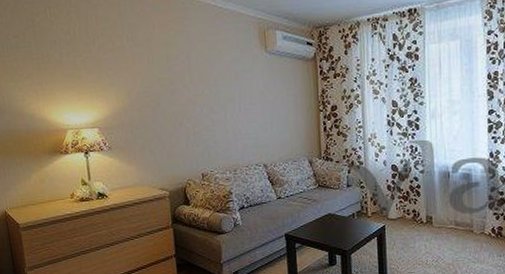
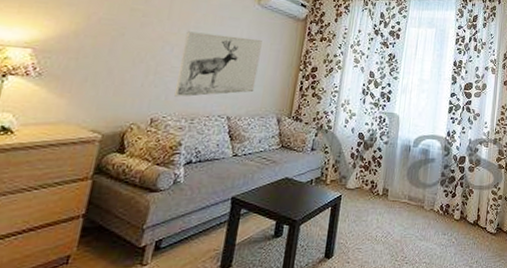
wall art: none [209,86,282,152] -> present [174,31,262,97]

